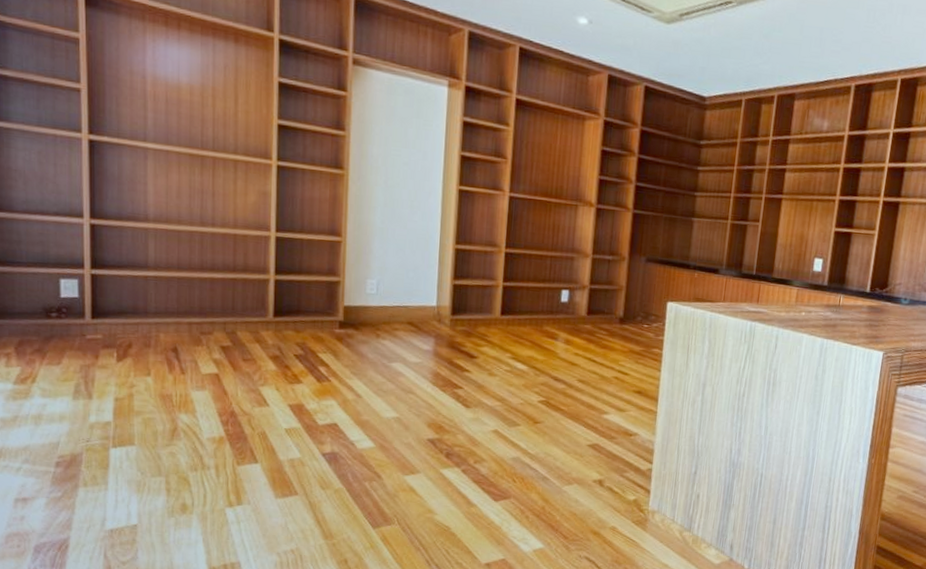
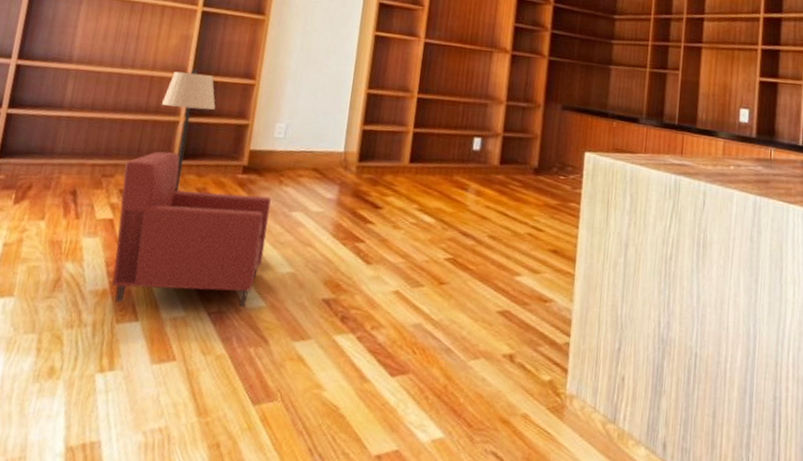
armchair: none [222,226,370,448] -> present [111,69,271,307]

